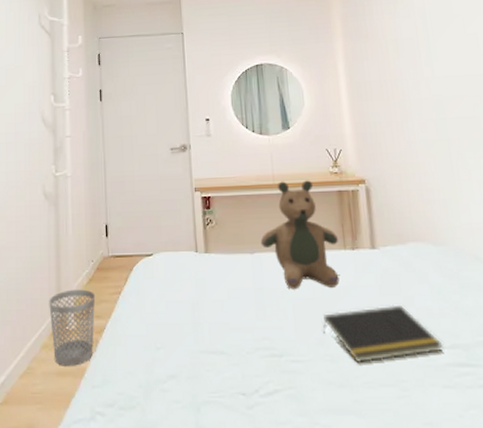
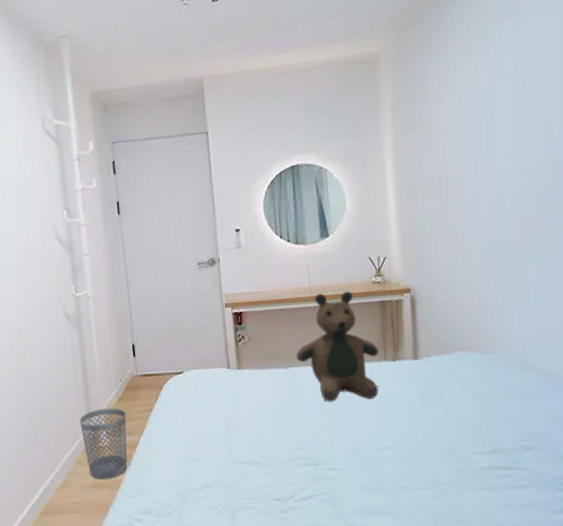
notepad: present [322,304,444,364] -> none [359,413,484,470]

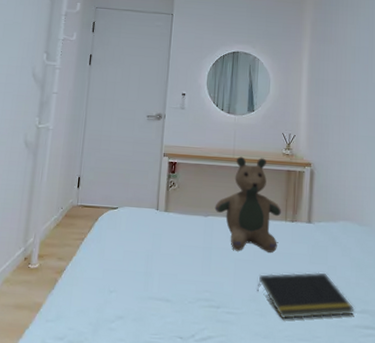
wastebasket: present [79,408,128,479] -> none [14,232,61,301]
notepad: none [359,413,484,470] -> present [256,272,355,320]

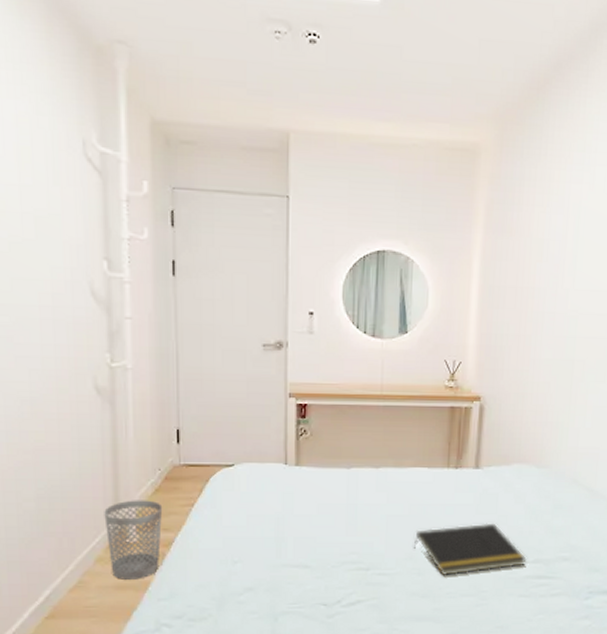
wastebasket: none [14,232,61,301] -> present [104,500,163,580]
teddy bear: present [214,156,281,253] -> none [359,392,443,506]

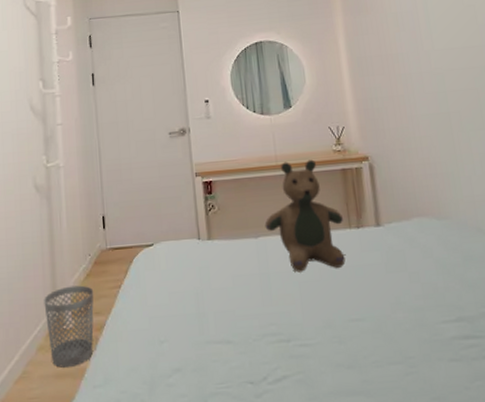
teddy bear: none [359,392,443,506] -> present [264,159,346,273]
notepad: present [413,523,527,576] -> none [330,281,449,343]

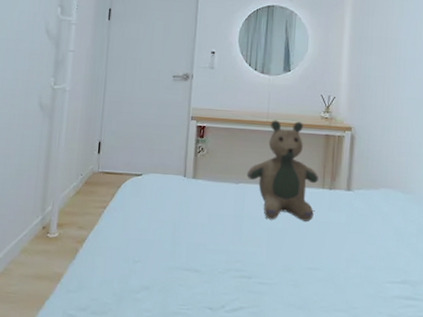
wastebasket: present [44,285,94,368] -> none [32,199,81,271]

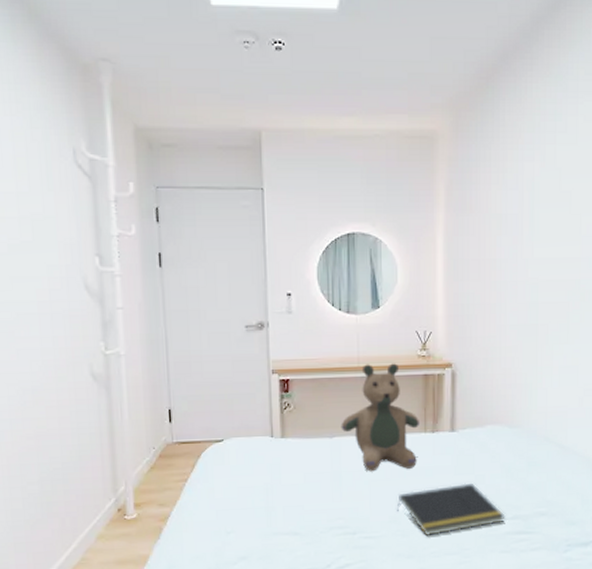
notepad: none [291,241,395,290] -> present [396,483,505,536]

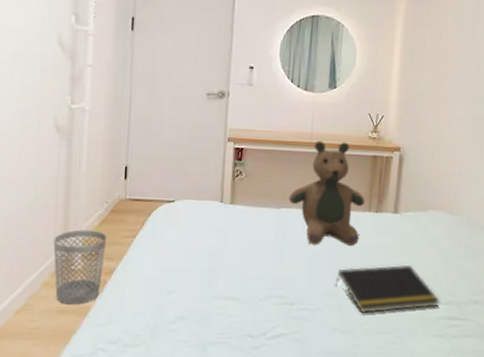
wastebasket: none [103,477,159,555] -> present [53,229,107,305]

